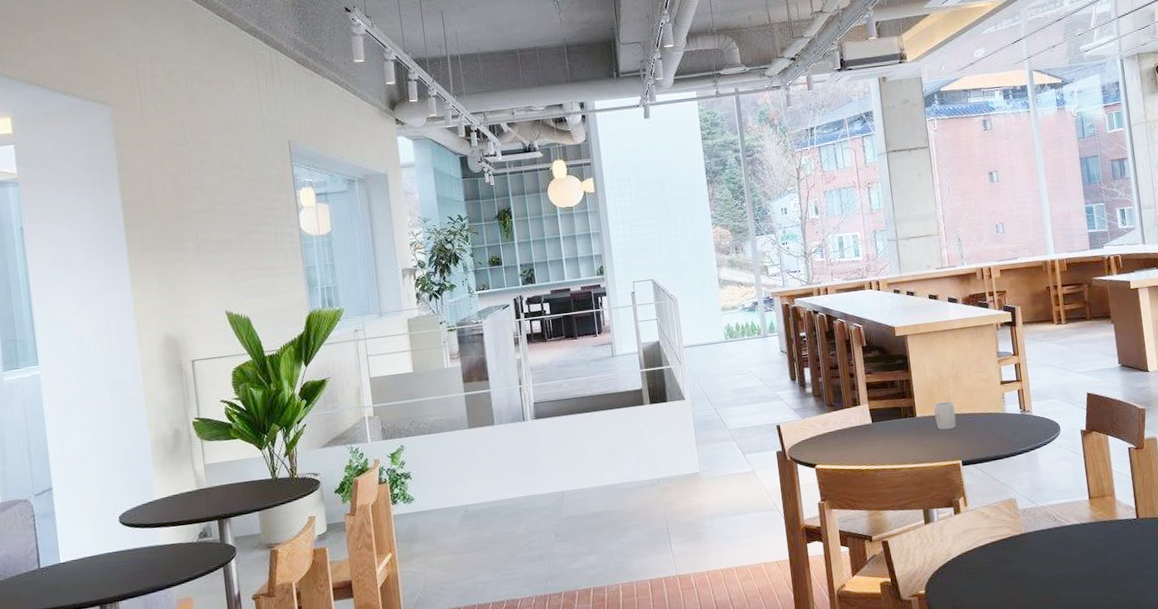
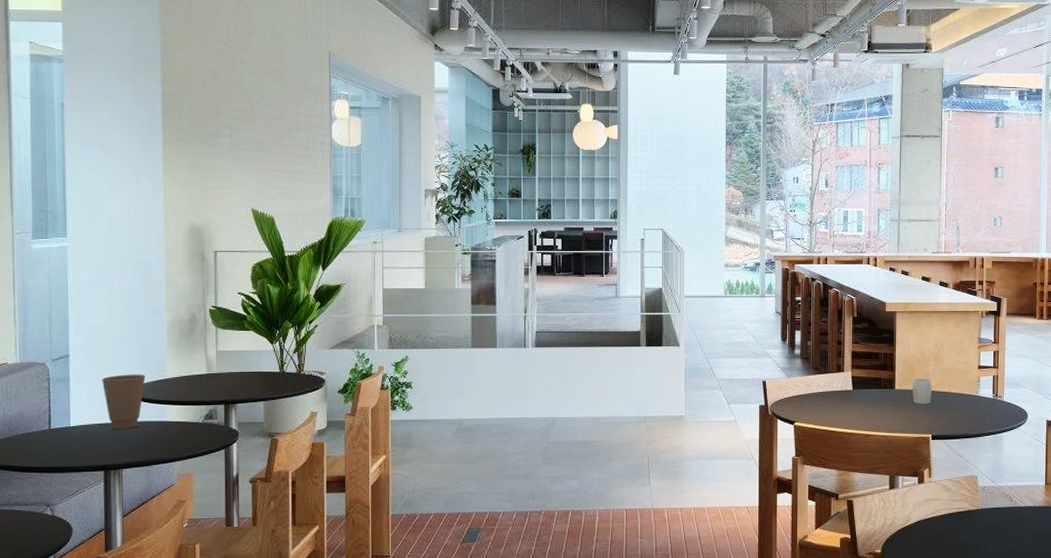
cup: none [89,498,134,561] -> present [102,374,146,430]

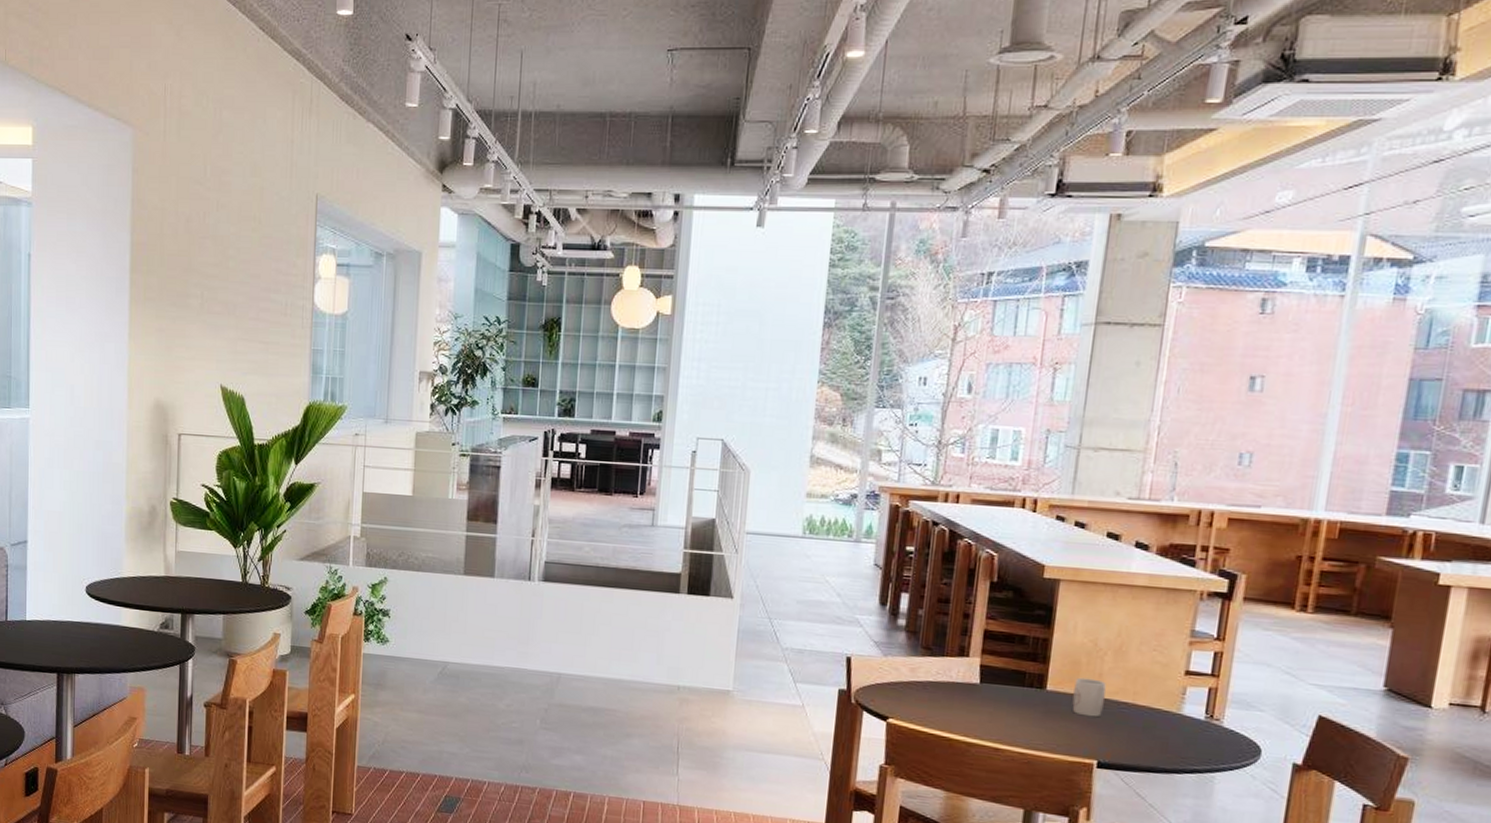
cup: present [102,374,146,430] -> none [59,568,102,630]

